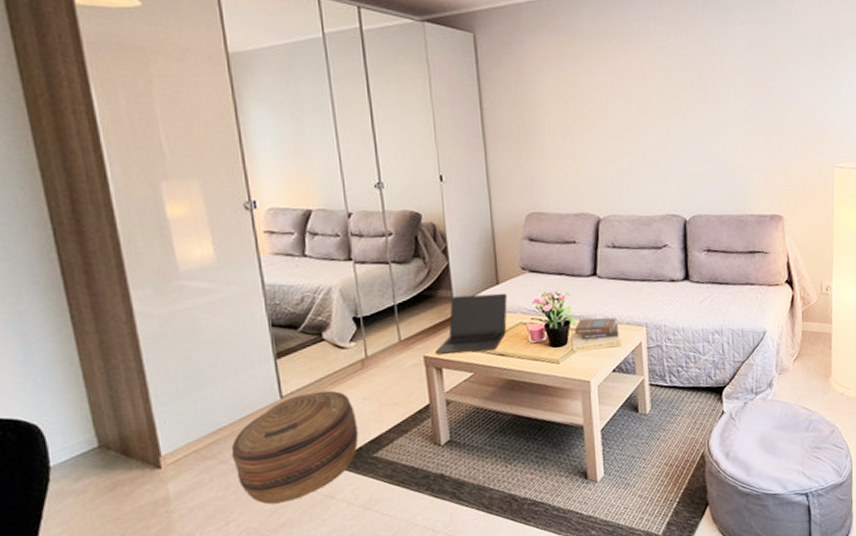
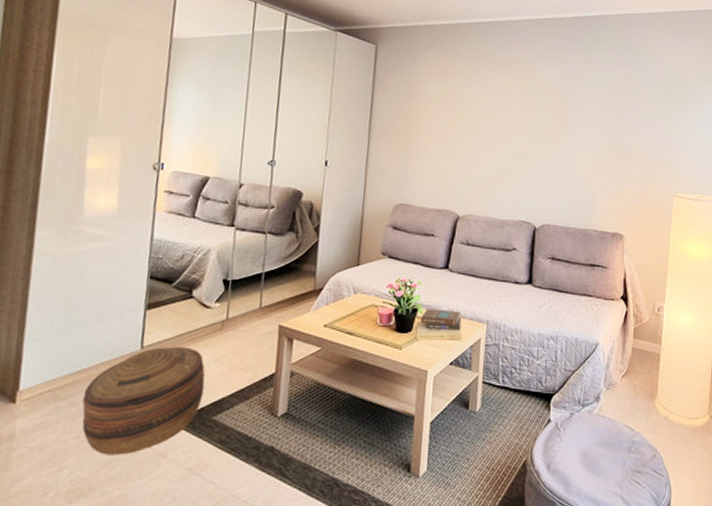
laptop: present [434,293,507,354] -> none [289,272,364,328]

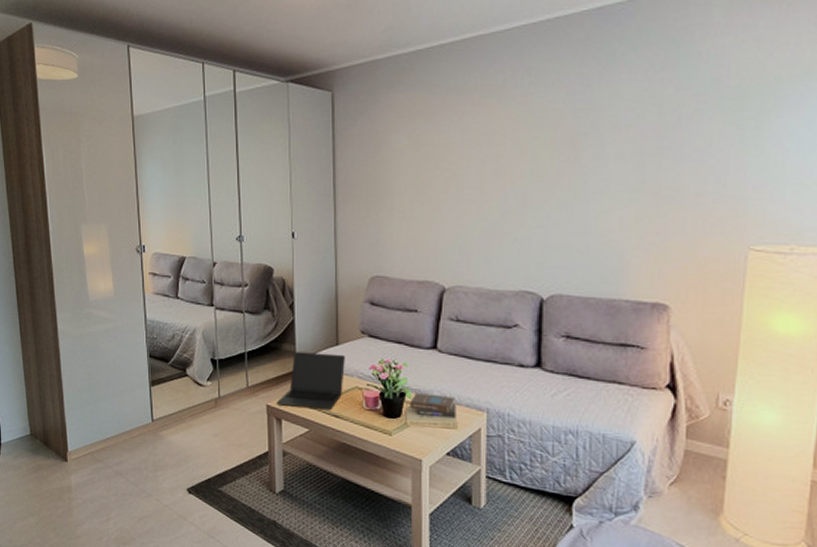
basket: present [82,346,205,455] -> none [114,421,208,514]
laptop: none [289,272,364,328] -> present [276,352,345,411]

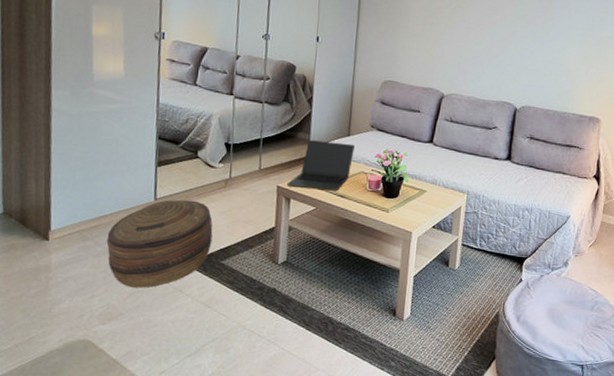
basket: none [114,421,208,514] -> present [106,199,213,288]
books: present [405,393,458,429] -> none [401,178,444,207]

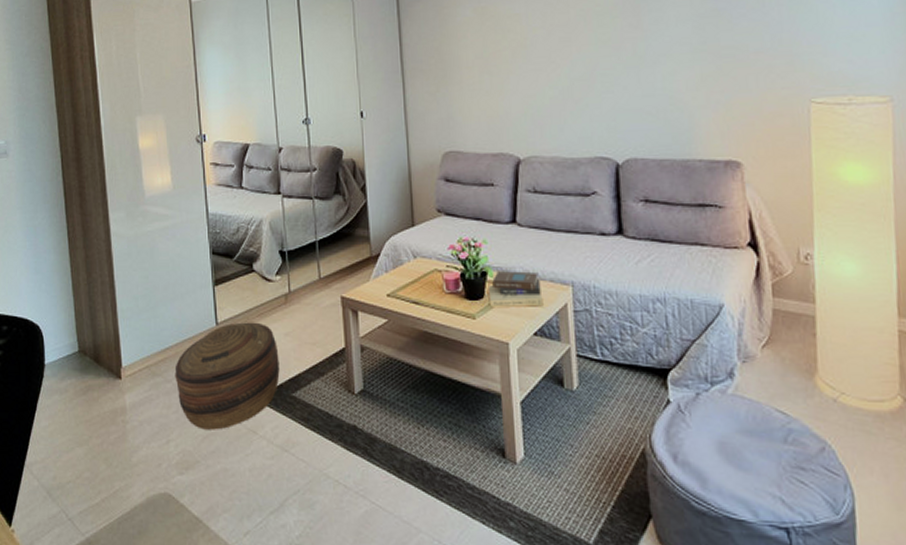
laptop: present [286,140,355,191] -> none [351,236,422,297]
books: none [401,178,444,207] -> present [488,271,543,309]

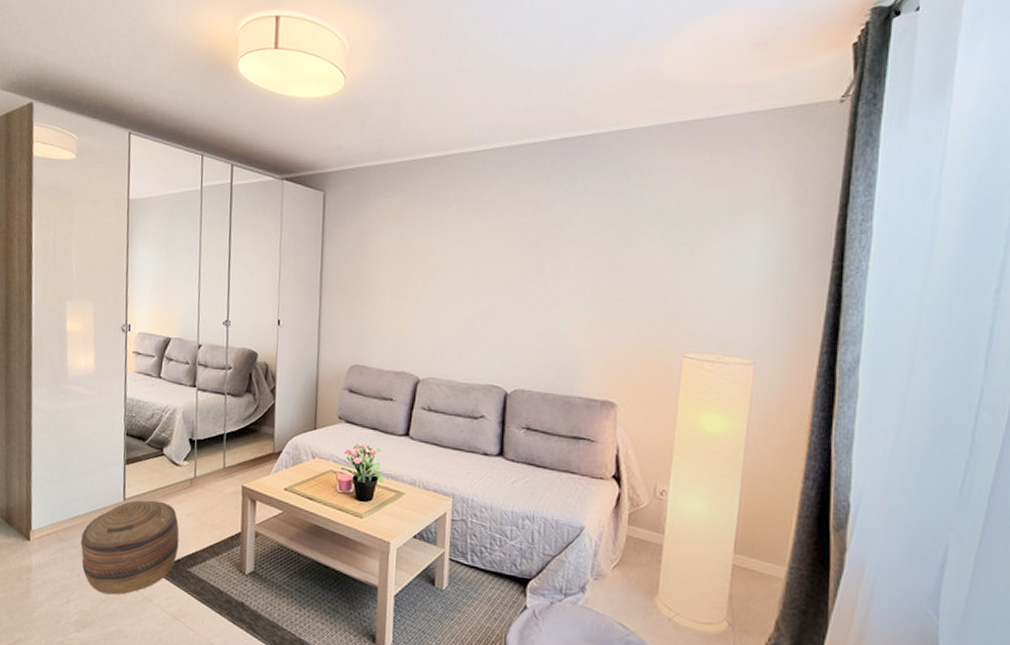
books: present [488,271,543,309] -> none [376,478,425,513]

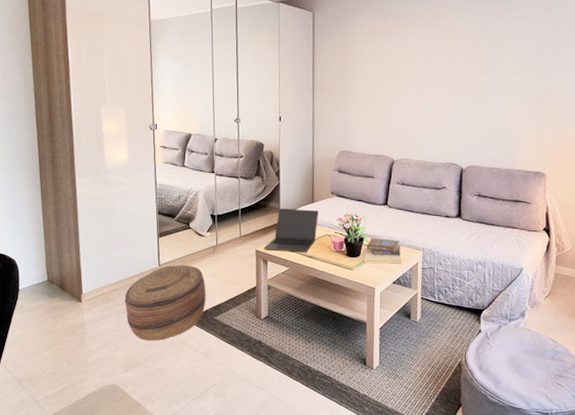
laptop: none [251,434,322,493] -> present [263,208,318,253]
books: none [376,478,425,513] -> present [363,238,402,264]

